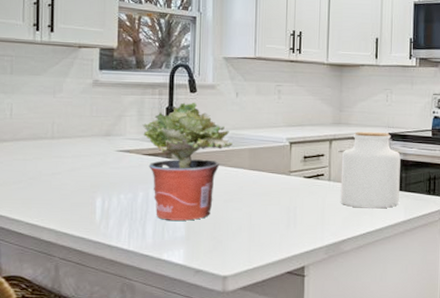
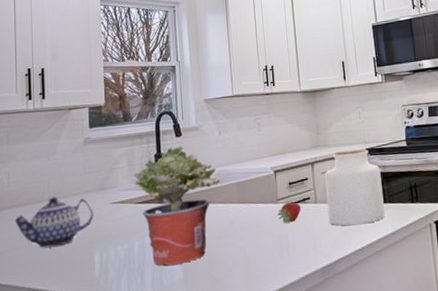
teapot: none [15,136,98,186] -> present [14,197,94,248]
fruit: none [288,176,314,197] -> present [277,202,301,224]

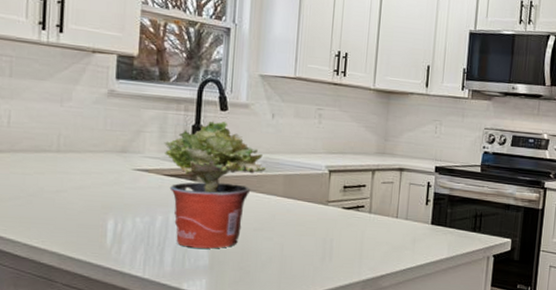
teapot: present [14,197,94,248] -> none [13,149,111,204]
fruit: present [277,202,301,224] -> none [325,207,353,229]
jar: present [324,148,385,226] -> none [380,163,447,245]

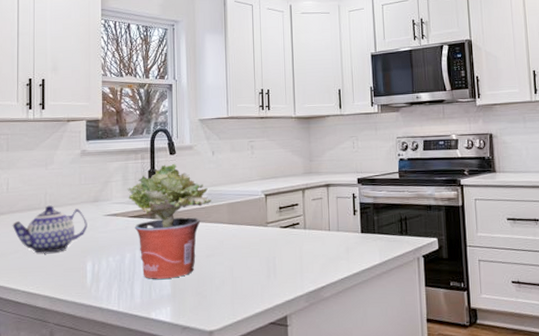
teapot: none [13,149,111,204] -> present [12,205,87,253]

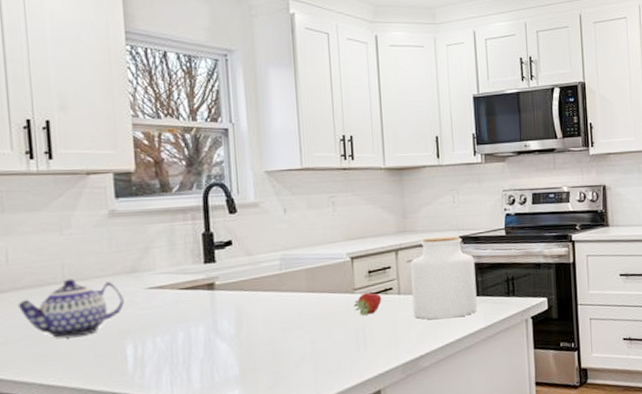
potted plant: present [127,163,211,279] -> none [175,223,285,360]
fruit: none [266,226,290,247] -> present [353,293,382,316]
jar: none [315,177,373,254] -> present [410,235,477,320]

